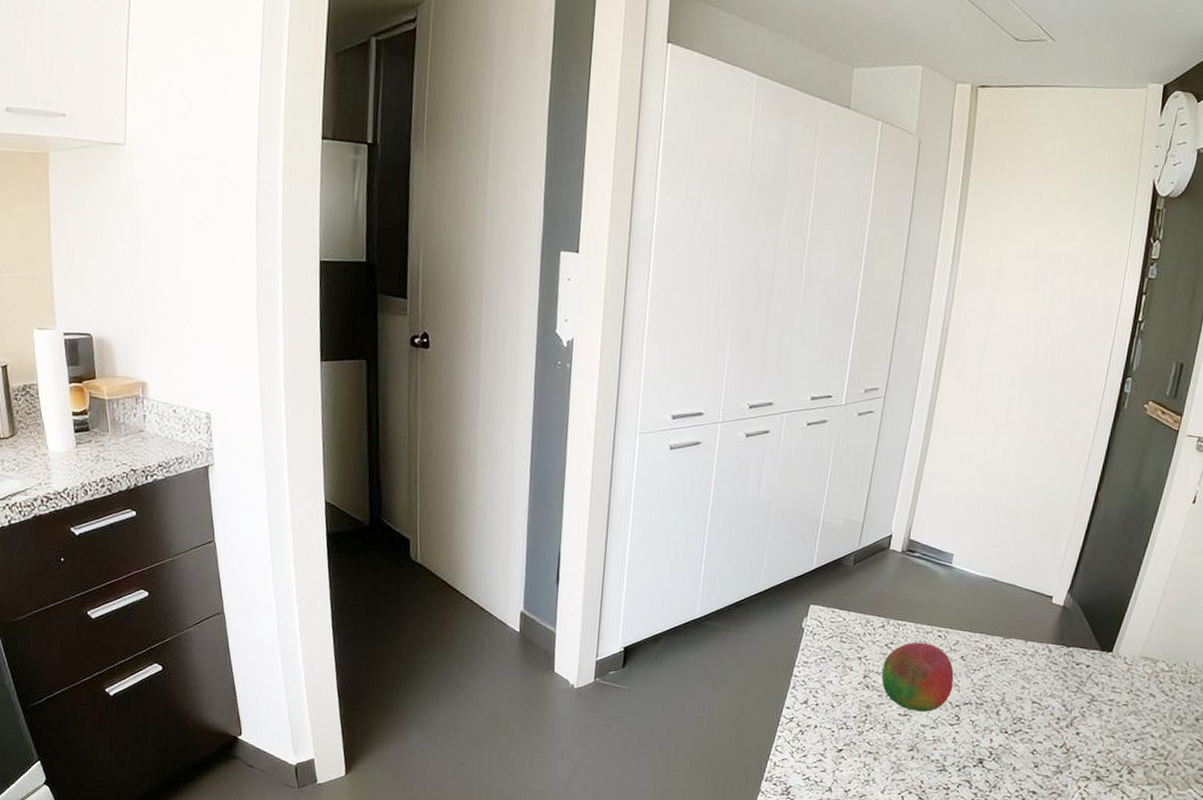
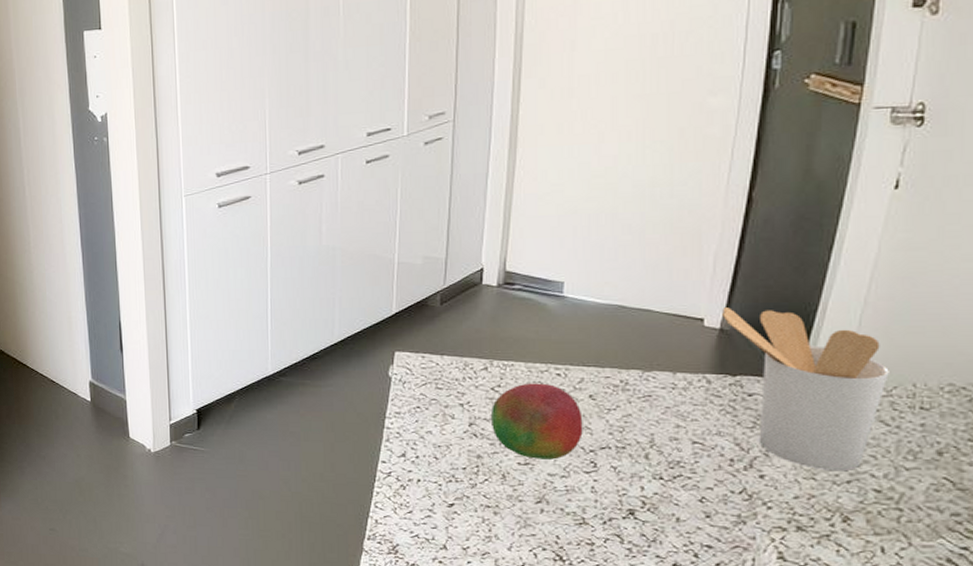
utensil holder: none [1066,588,1173,732] -> present [722,308,889,472]

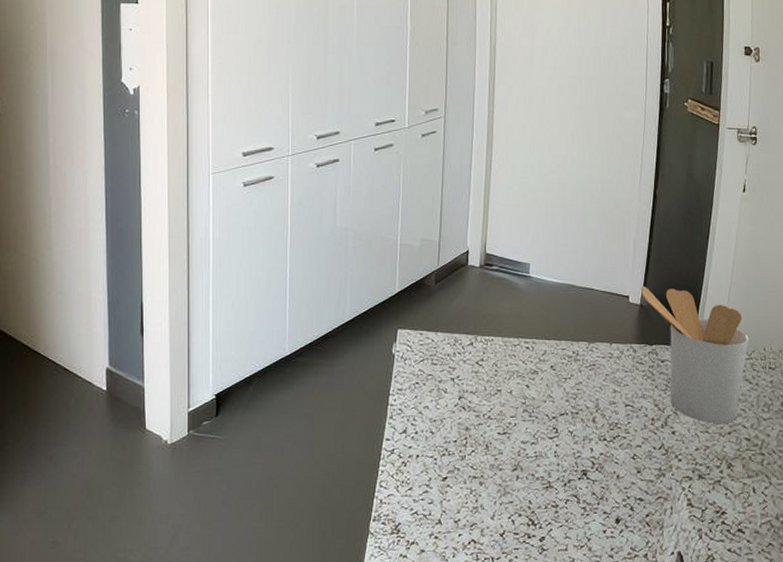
fruit: present [492,383,583,460] -> none [477,356,547,428]

